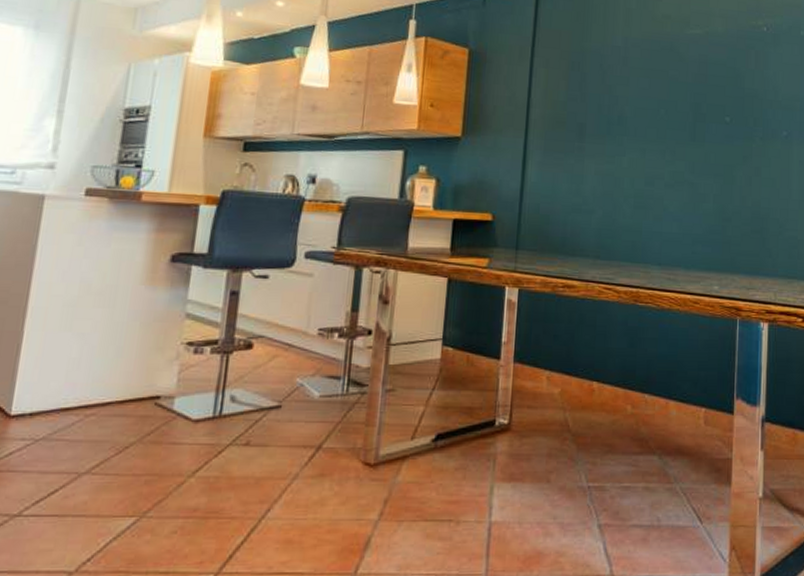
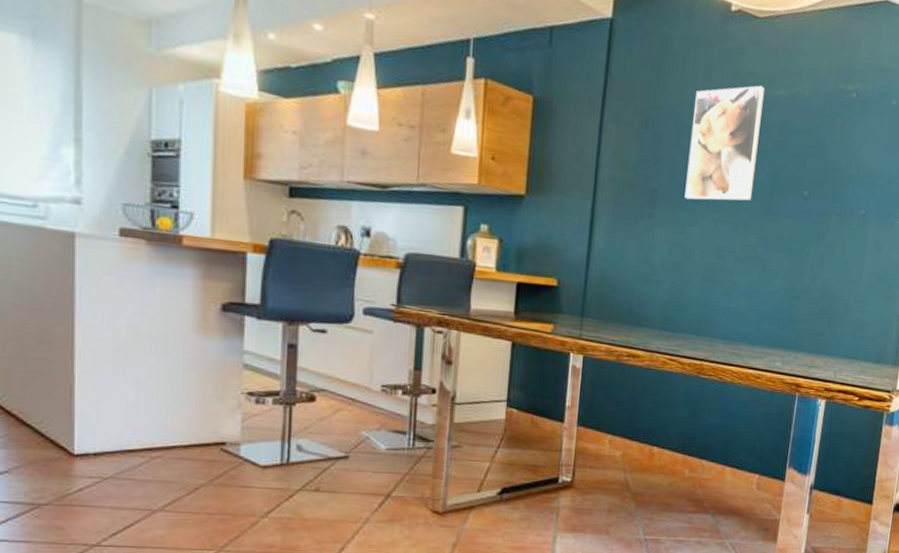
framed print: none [612,26,680,132] -> present [684,85,764,201]

